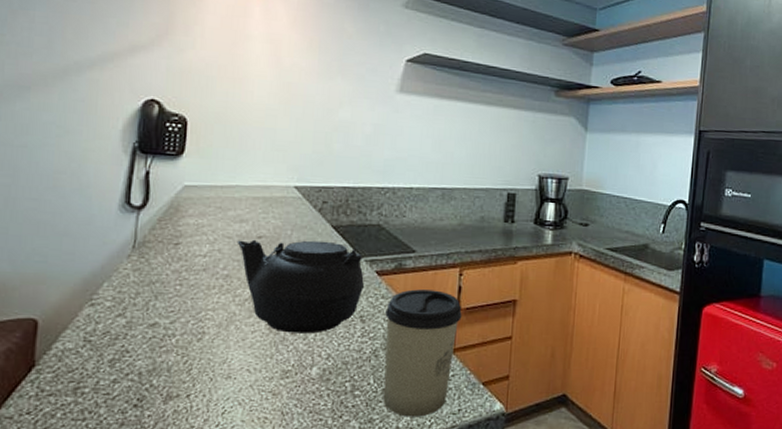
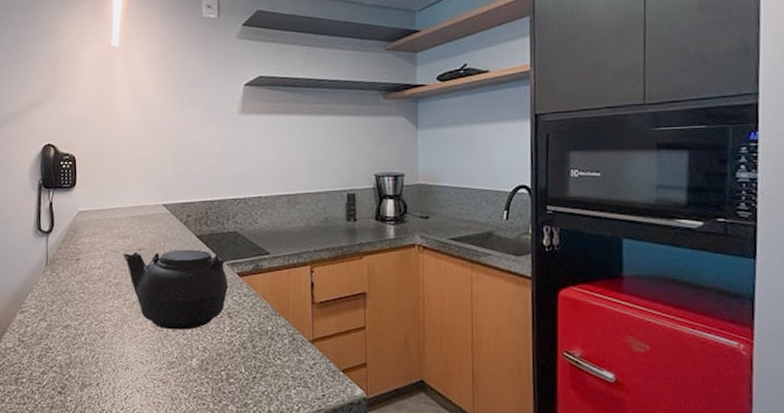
cup: present [383,289,462,417] -> none [249,287,317,402]

